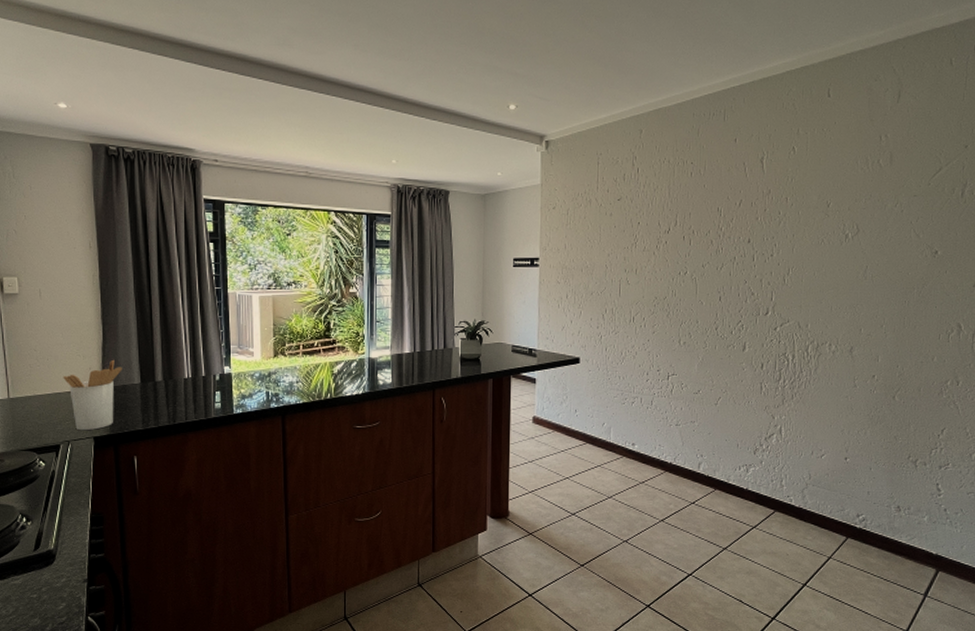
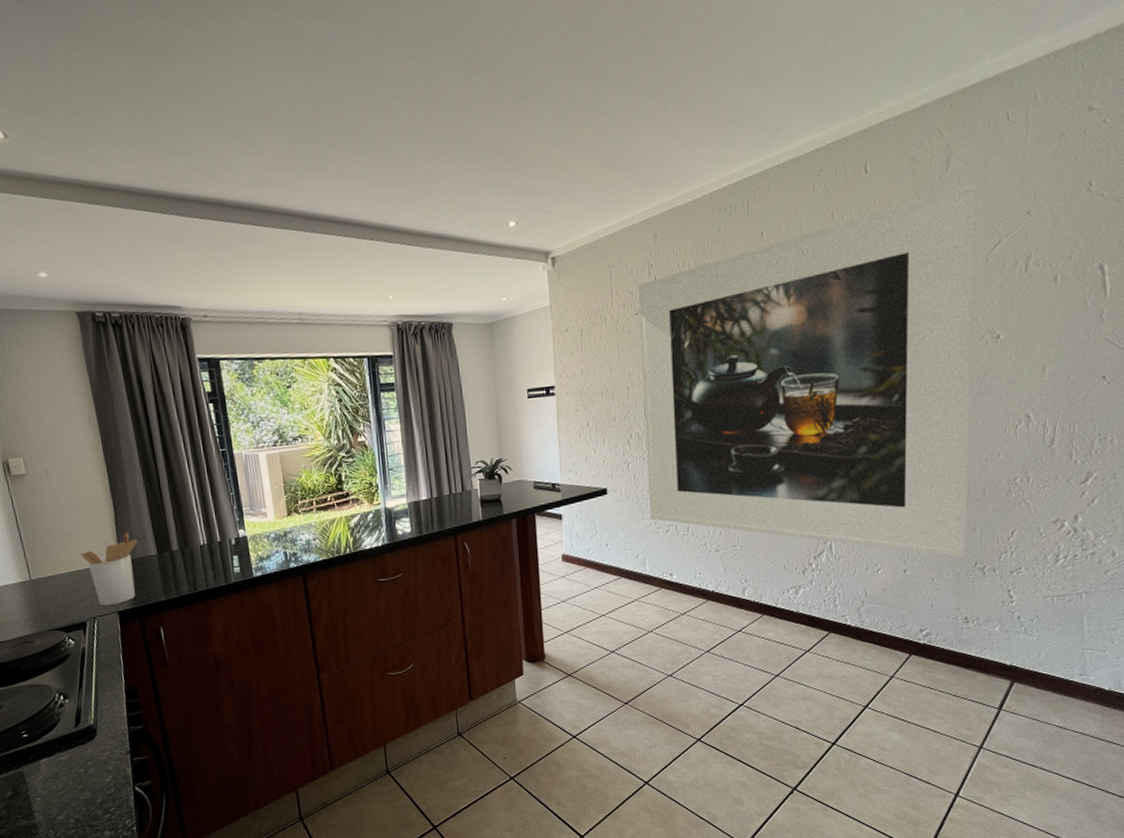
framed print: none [617,116,924,450] -> present [639,183,977,557]

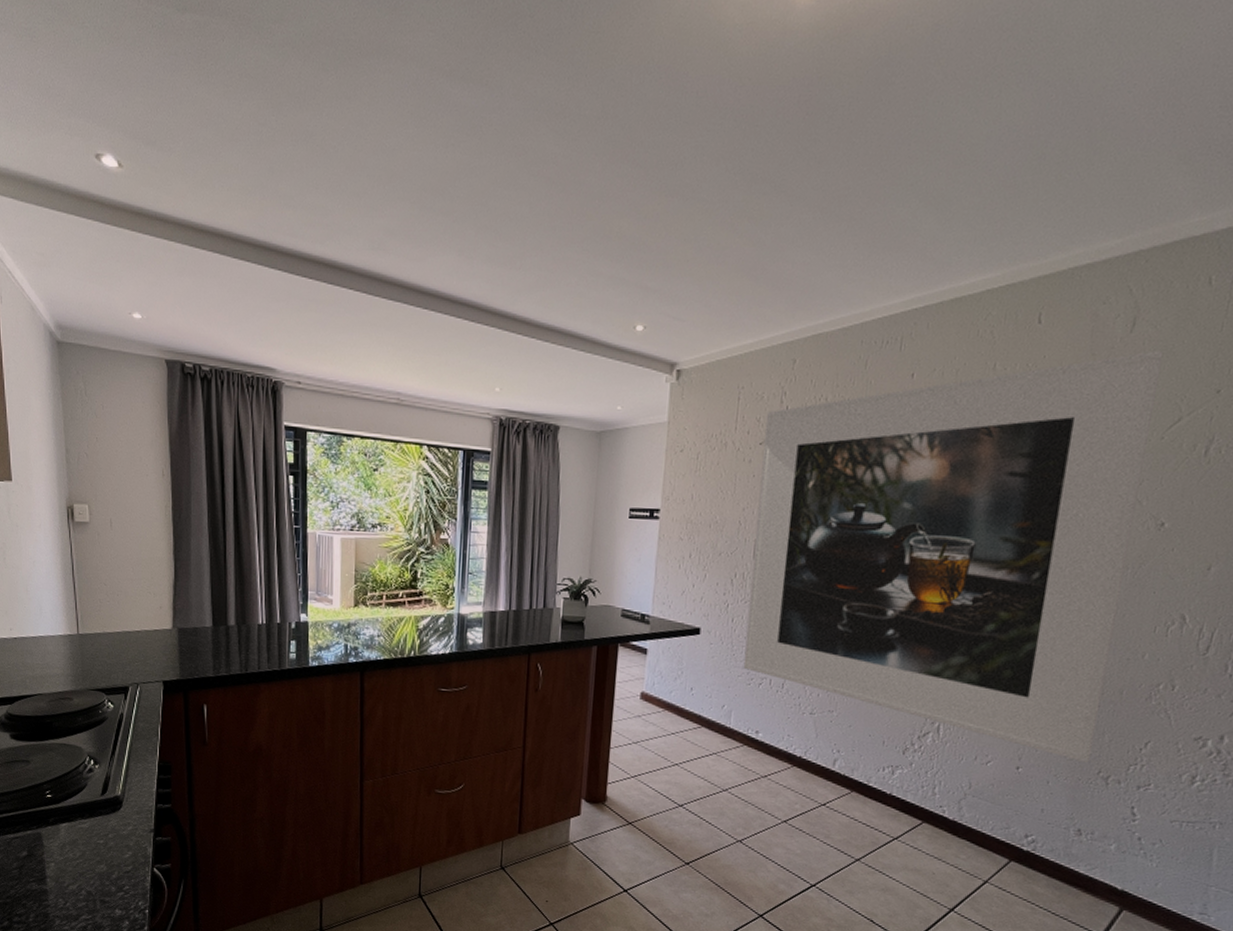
utensil holder: present [80,532,138,606] -> none [133,599,194,674]

